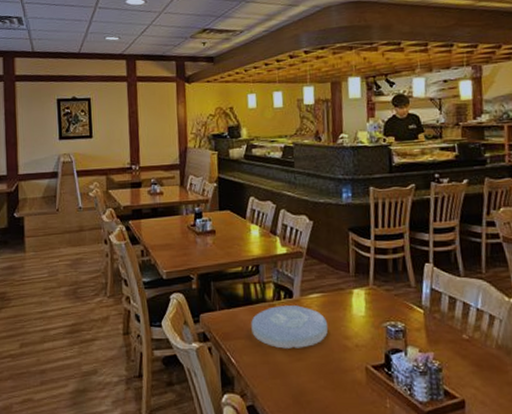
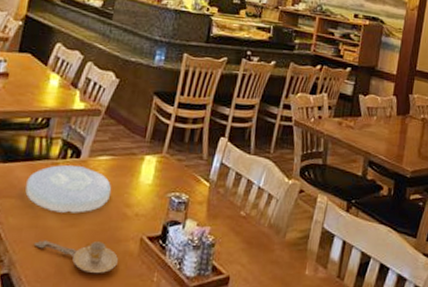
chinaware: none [269,373,348,402] -> present [33,240,118,273]

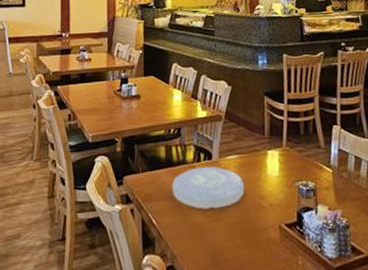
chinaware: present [33,240,118,273] -> none [188,232,263,260]

